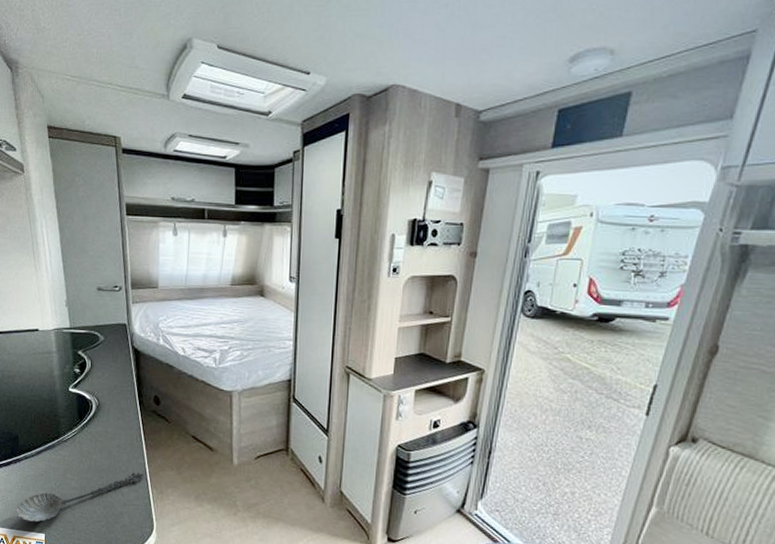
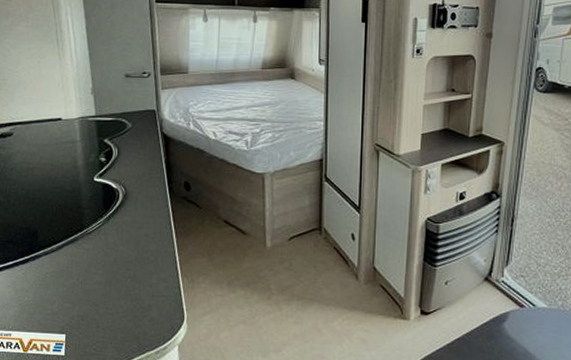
spoon: present [15,472,144,523] -> none [33,261,174,323]

